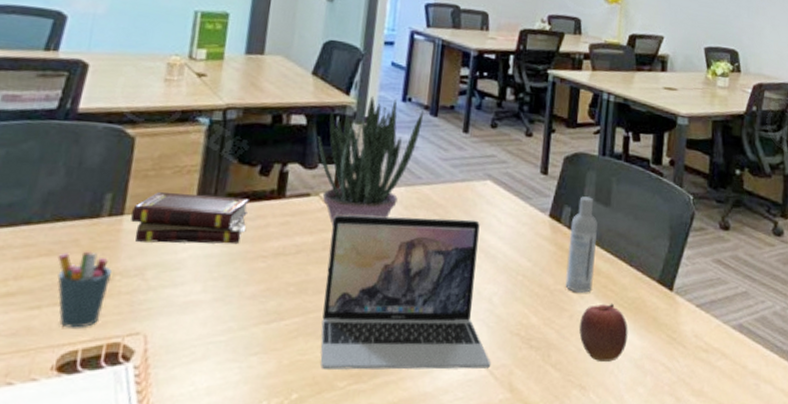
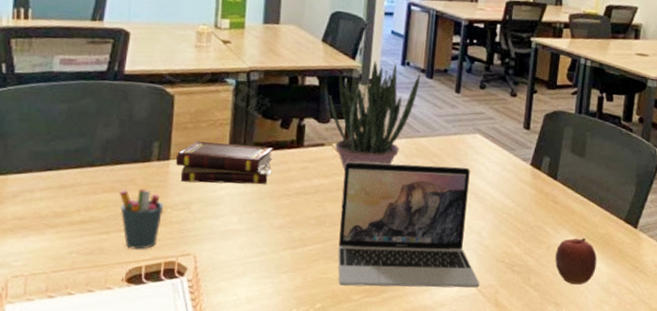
bottle: present [565,196,598,293] -> none [544,148,573,229]

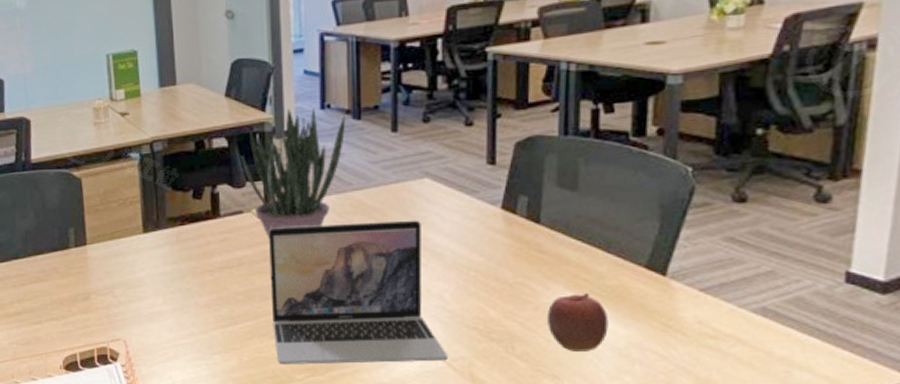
pen holder: present [119,188,164,250] -> none [45,276,88,337]
book set: present [176,140,273,185] -> none [93,221,190,266]

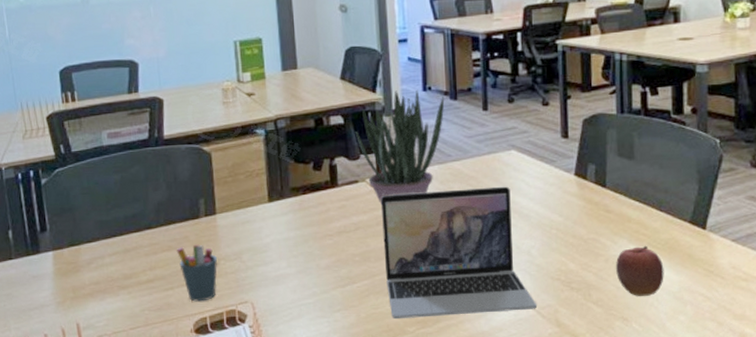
pen holder: none [45,276,88,337] -> present [176,244,218,302]

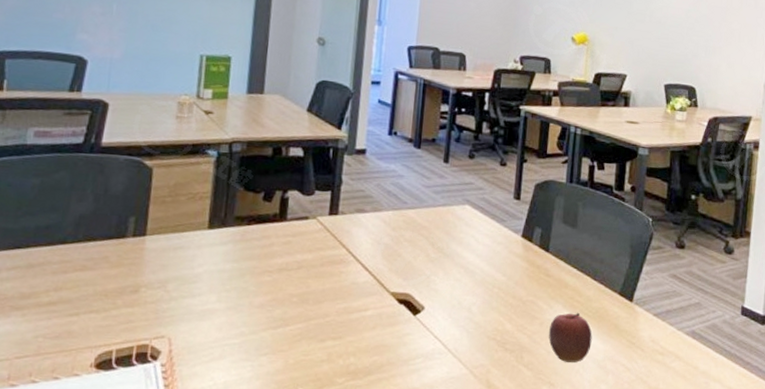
pen holder: present [176,244,218,302] -> none [91,266,139,332]
potted plant: present [356,90,445,205] -> none [314,130,409,245]
laptop: present [381,186,536,320] -> none [321,235,470,369]

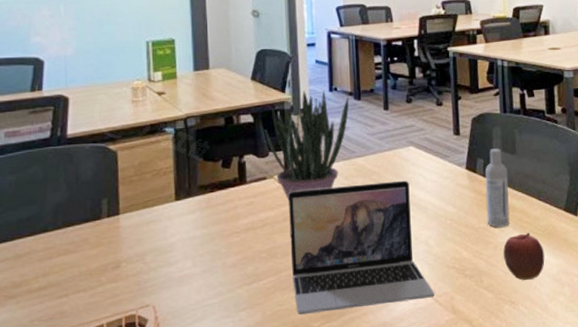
potted plant: none [314,130,409,245] -> present [265,91,349,201]
laptop: none [321,235,470,369] -> present [289,180,434,315]
bottle: none [536,219,565,303] -> present [485,148,510,228]

